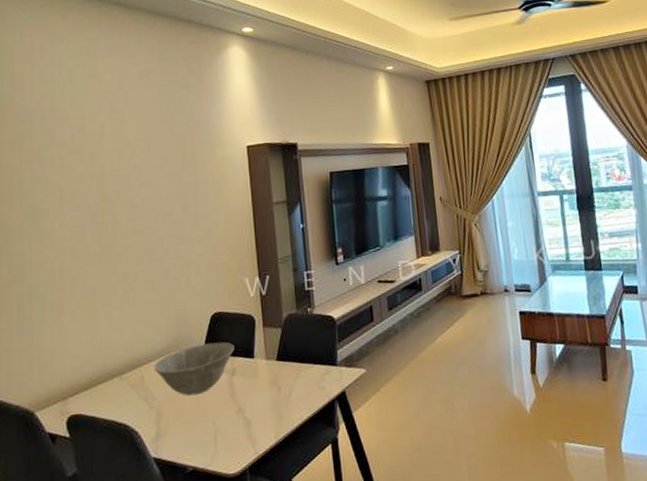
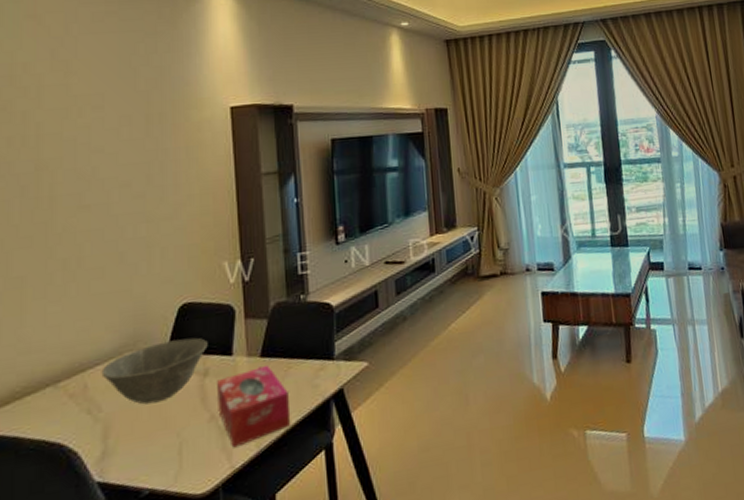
tissue box: none [243,367,303,437] -> present [217,364,291,448]

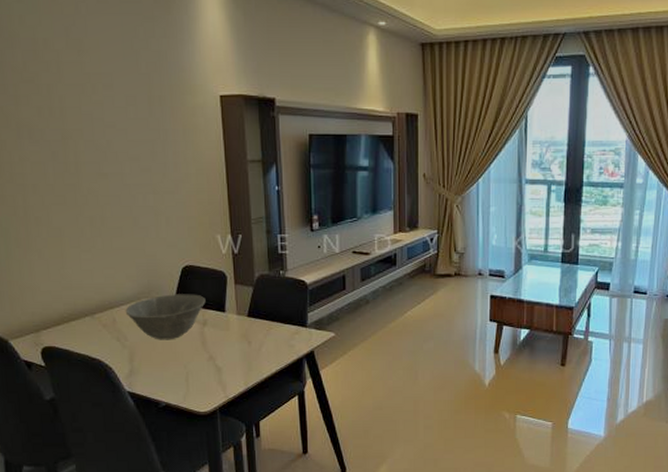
tissue box: present [217,364,291,448] -> none [214,323,272,383]

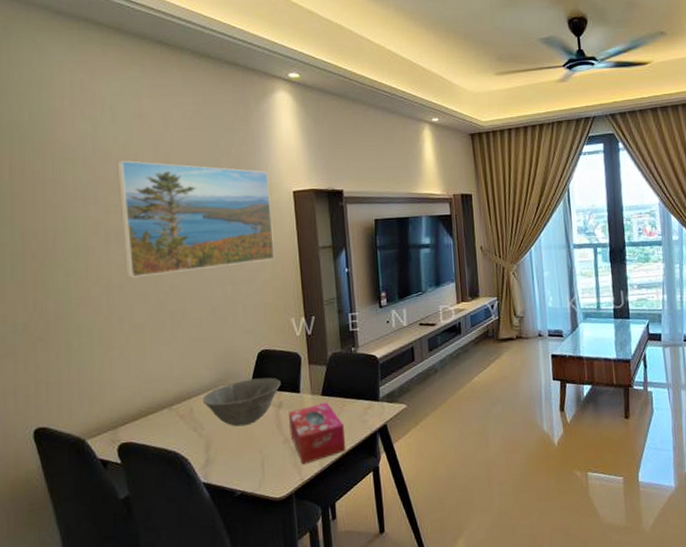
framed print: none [25,45,199,178] -> present [117,160,275,278]
tissue box: none [214,323,272,383] -> present [289,402,346,465]

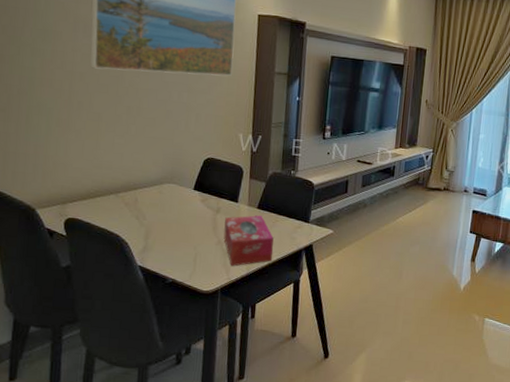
bowl: present [202,377,281,427] -> none [147,181,222,223]

